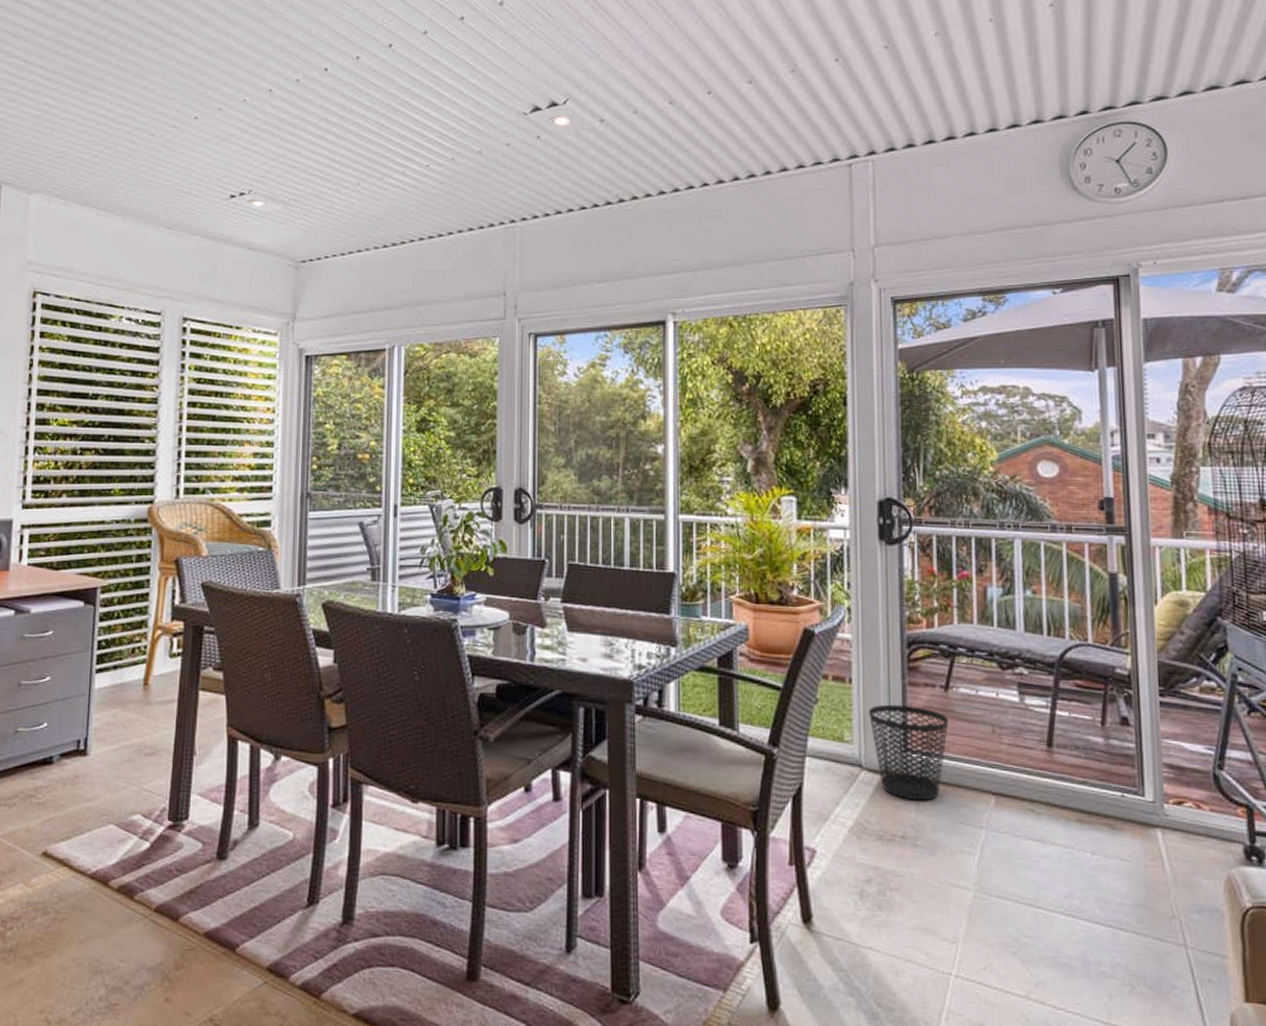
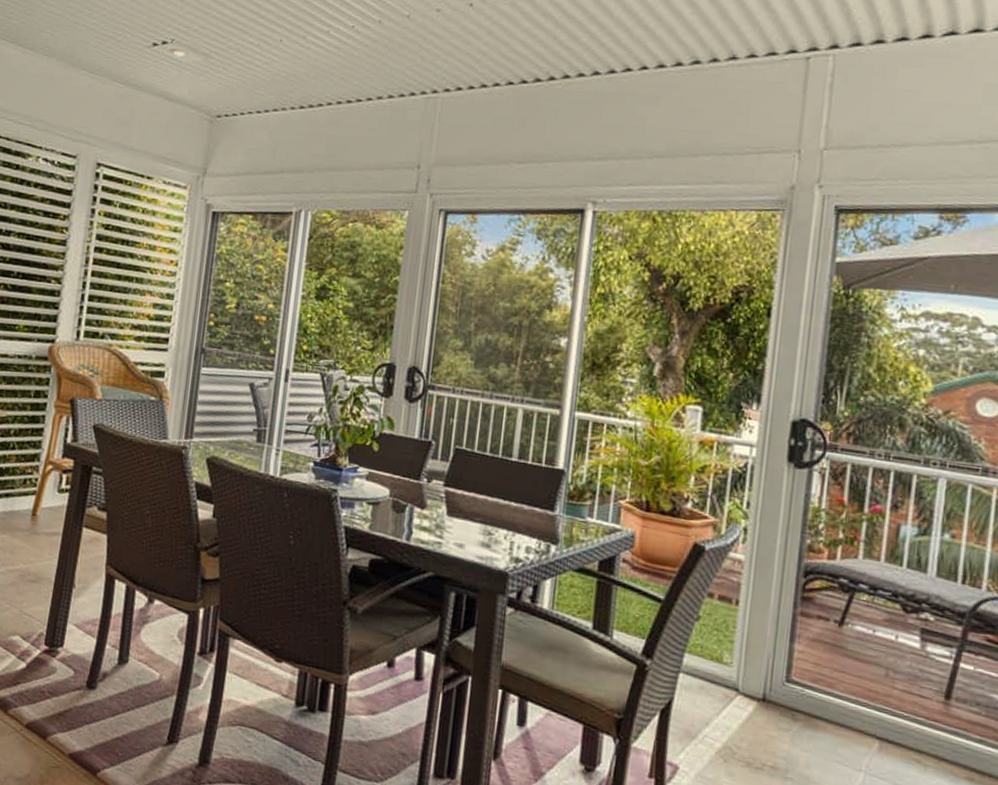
wastebasket: present [869,704,949,801] -> none [752,631,840,735]

